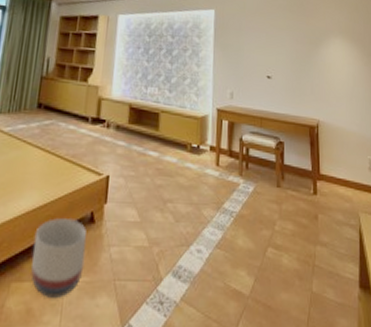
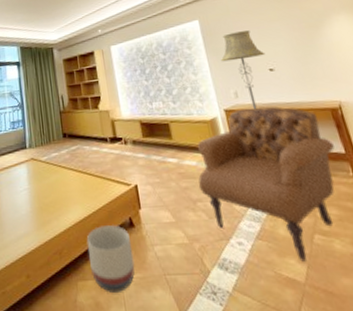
armchair: none [173,111,304,274] -> present [198,106,335,262]
floor lamp: none [225,31,268,113] -> present [220,30,266,109]

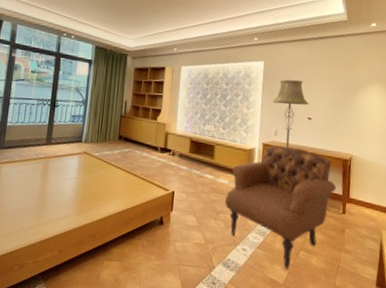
planter: present [86,225,135,293] -> none [117,219,158,274]

